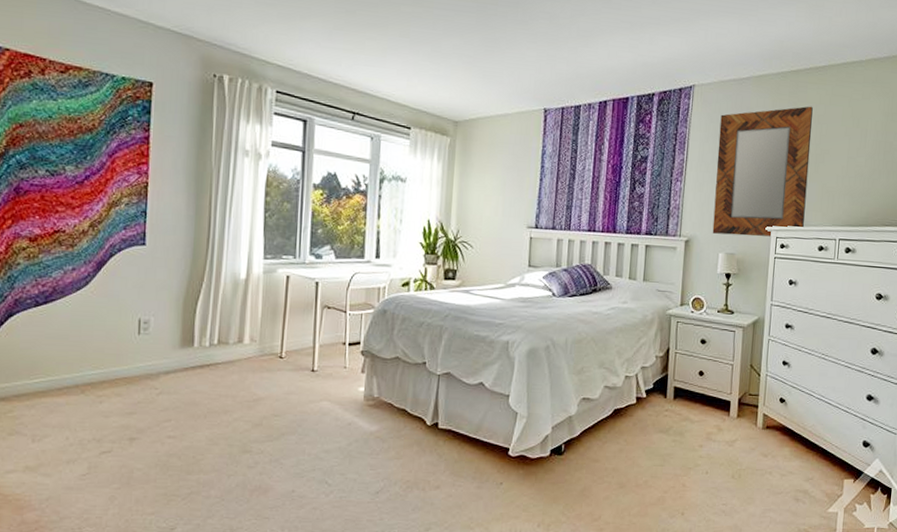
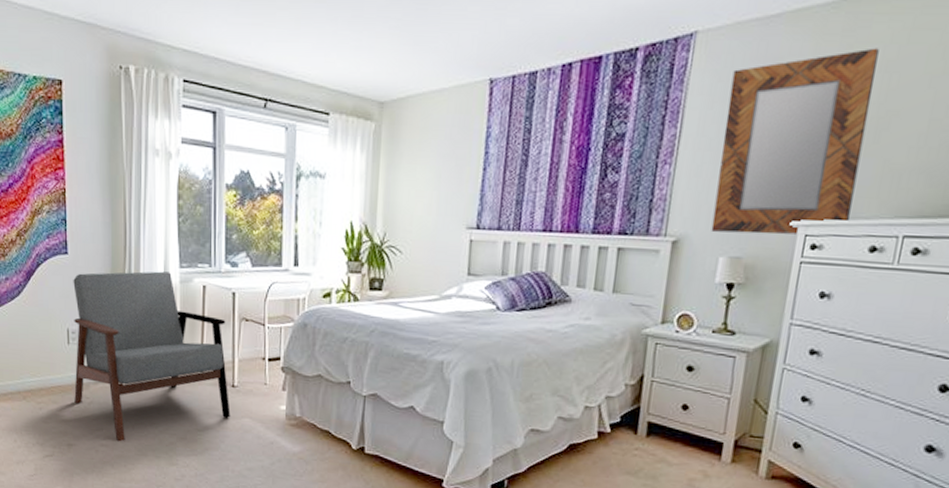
armchair: none [141,262,309,432] -> present [73,271,231,442]

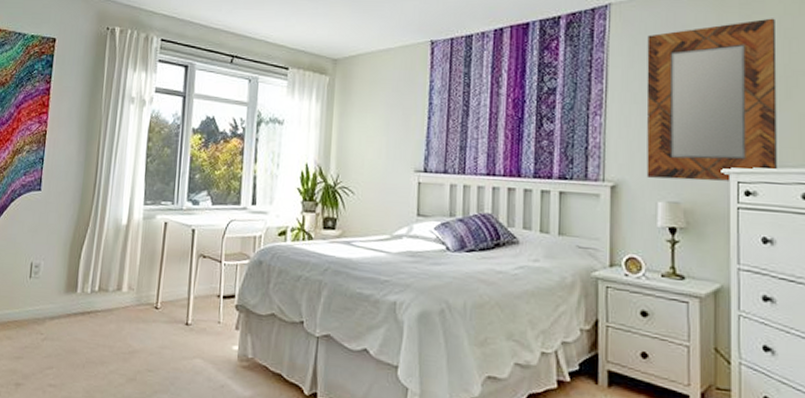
armchair: present [73,271,231,442] -> none [28,207,184,382]

